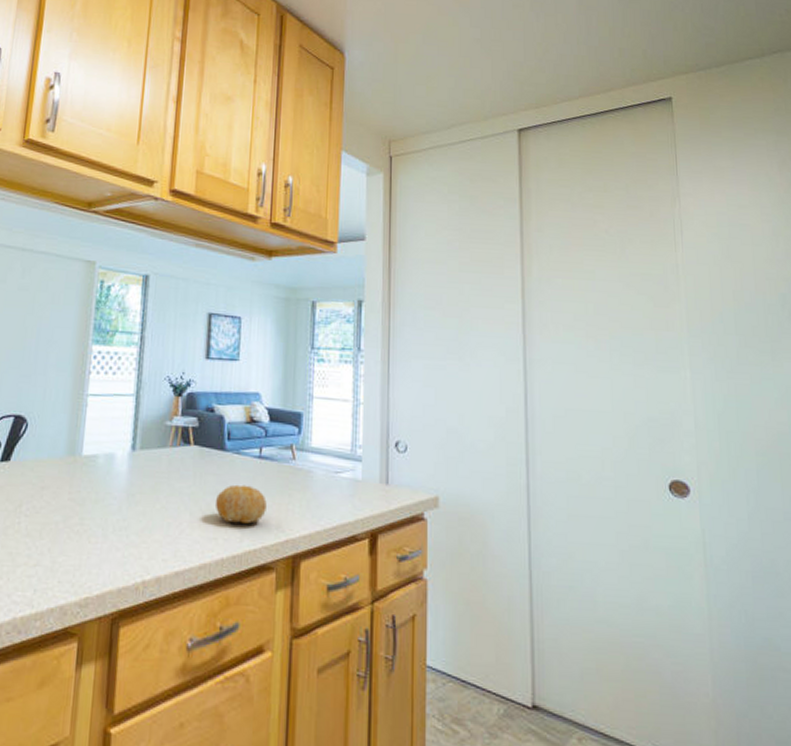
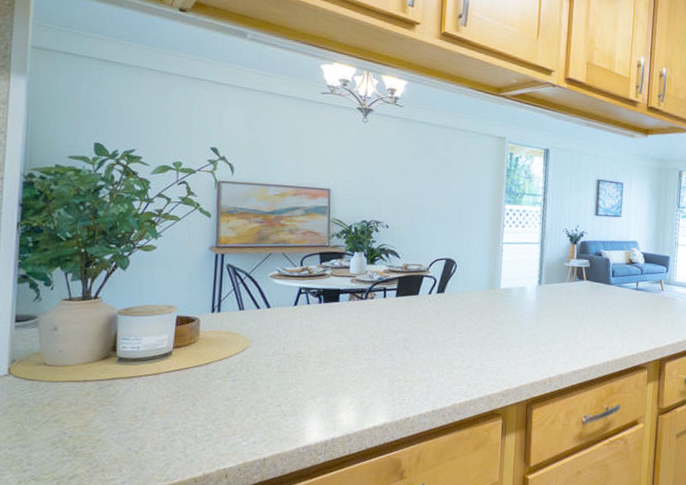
fruit: present [216,484,267,524] -> none [603,309,641,337]

